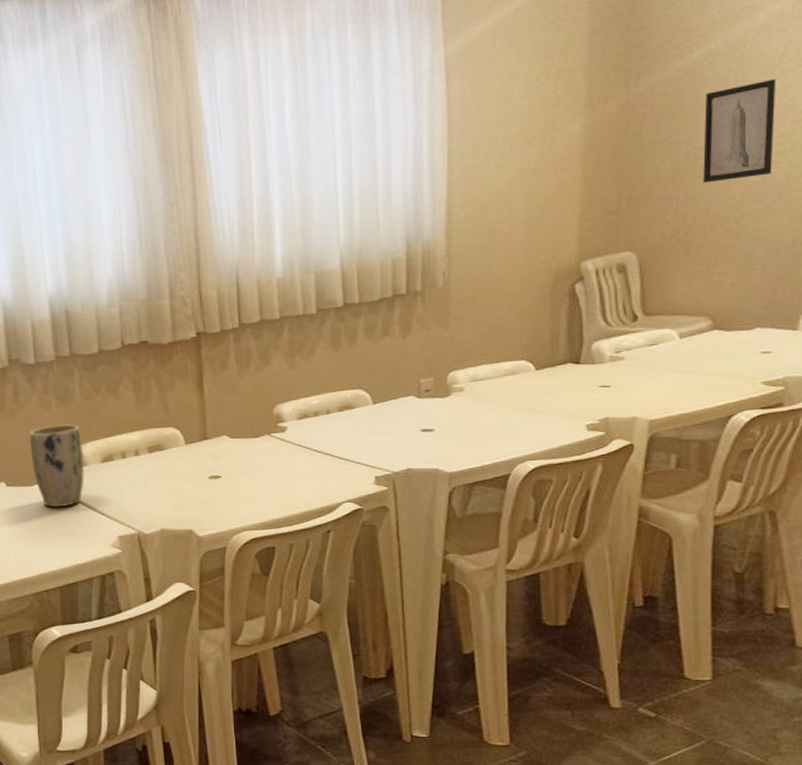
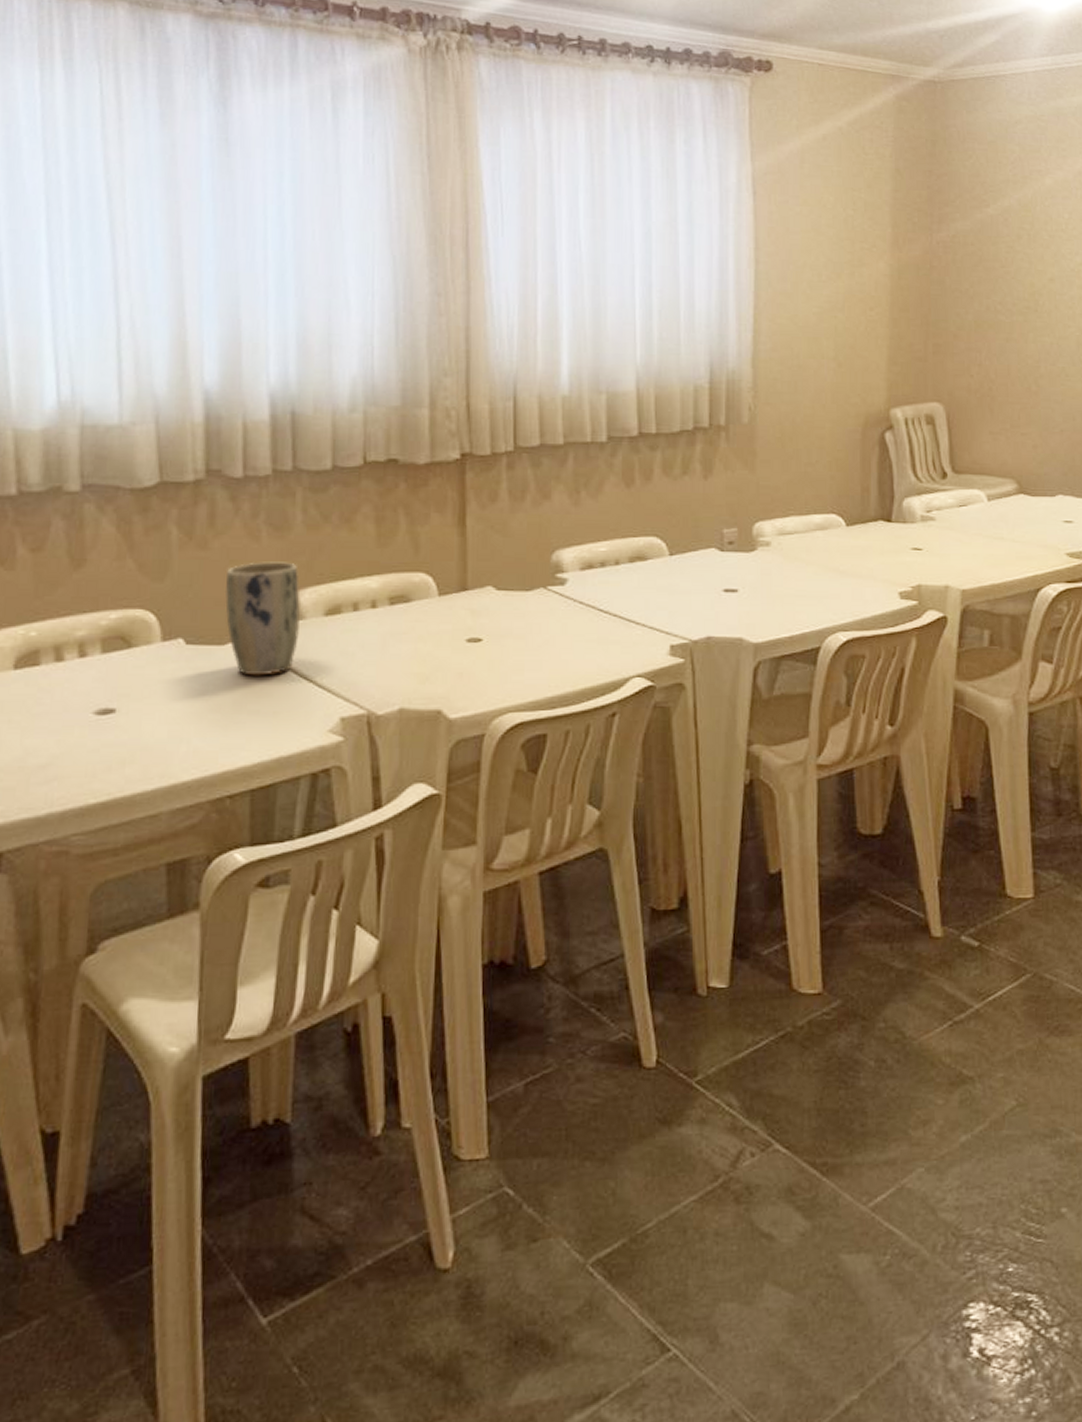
wall art: present [703,78,777,183] -> none [1002,243,1065,339]

